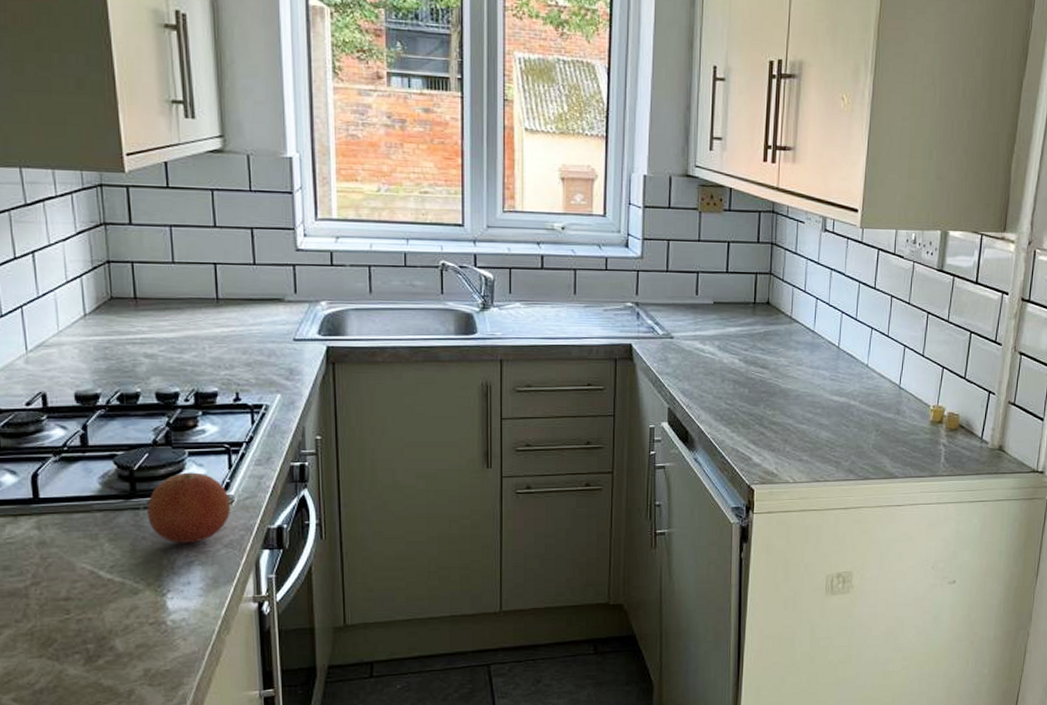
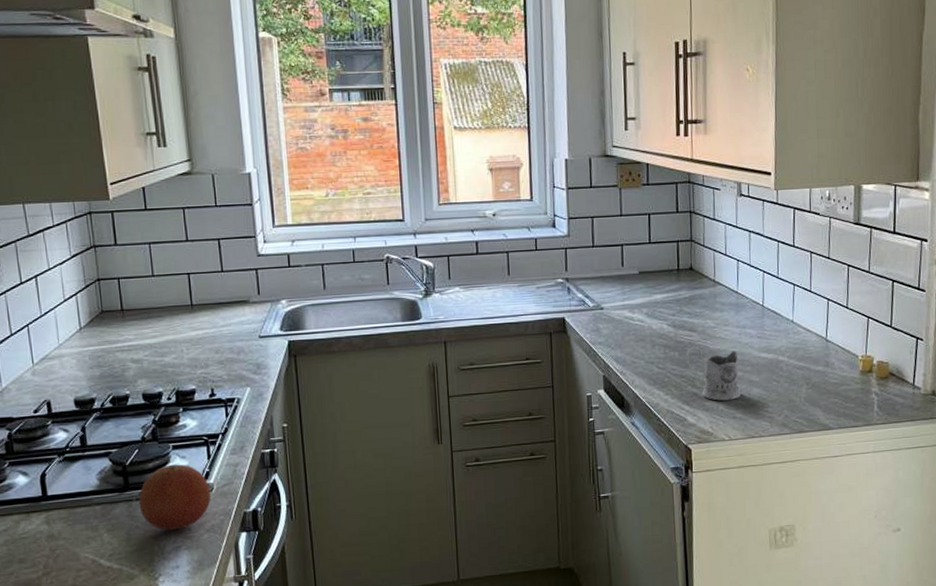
tea glass holder: none [755,383,810,442] -> present [685,346,741,401]

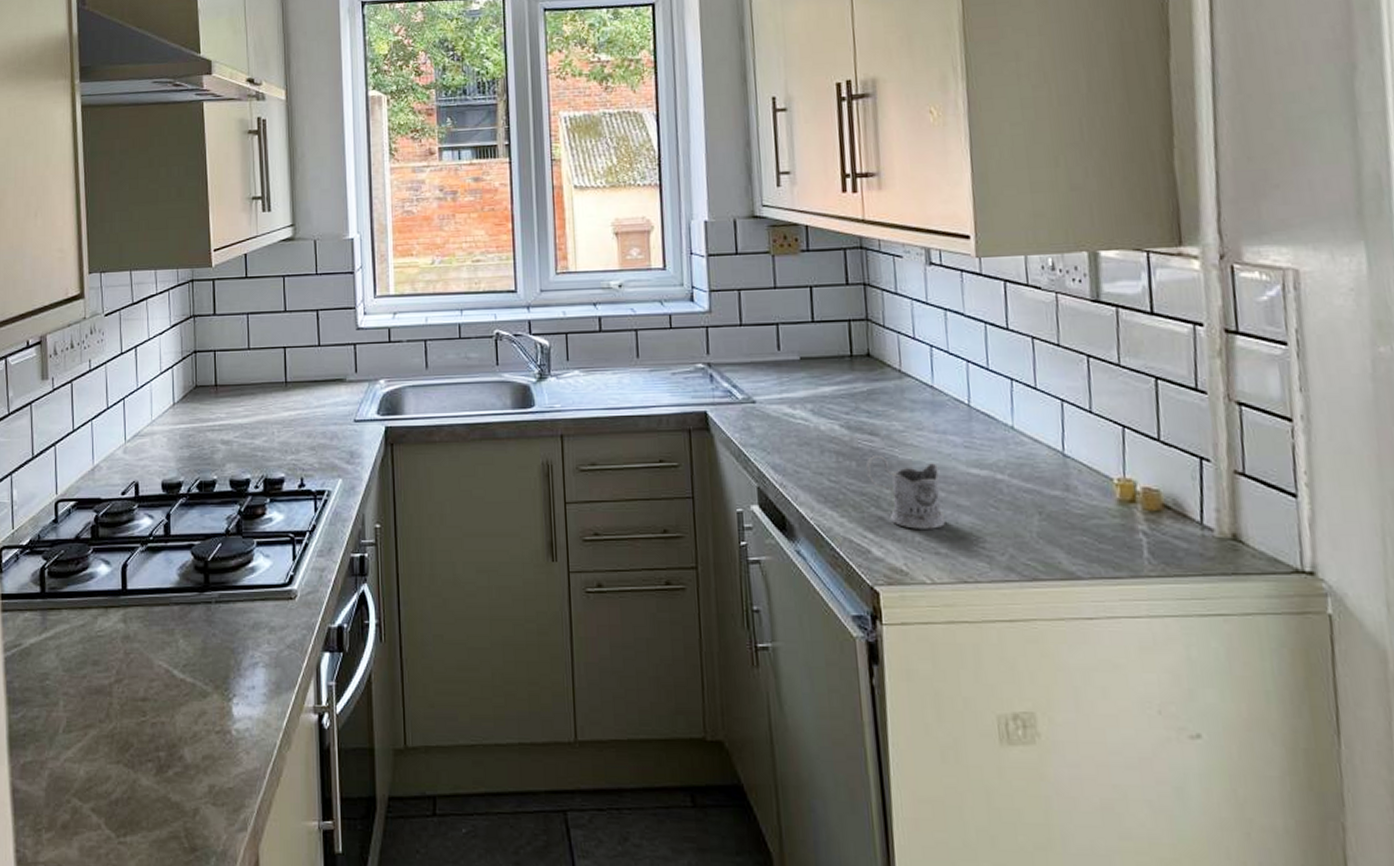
fruit: present [138,464,211,530] -> none [218,564,293,642]

